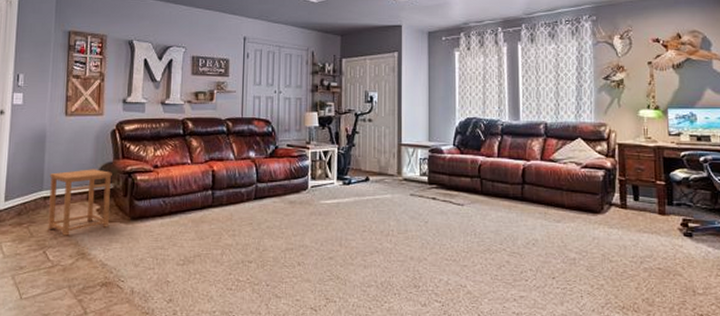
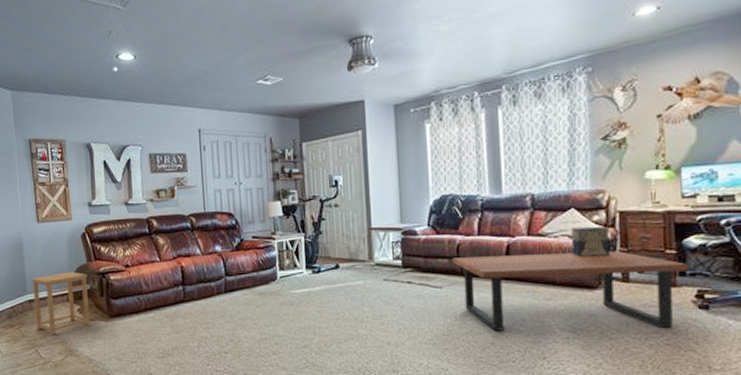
coffee table: none [474,177,676,252] -> present [453,251,689,331]
decorative box: none [578,155,611,184] -> present [571,226,611,258]

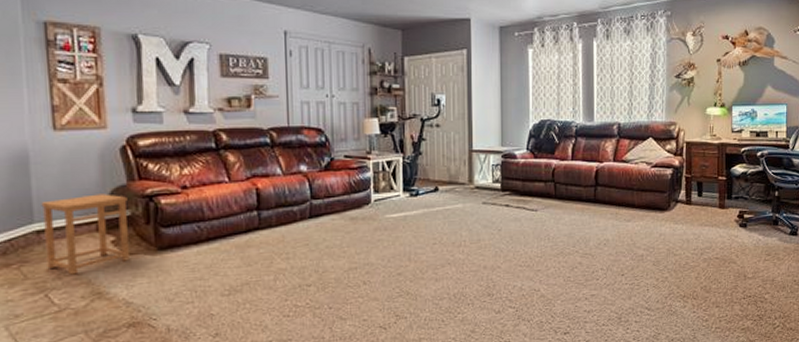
coffee table: present [453,251,689,331] -> none [548,177,734,251]
decorative box: present [571,226,611,258] -> none [648,154,678,183]

